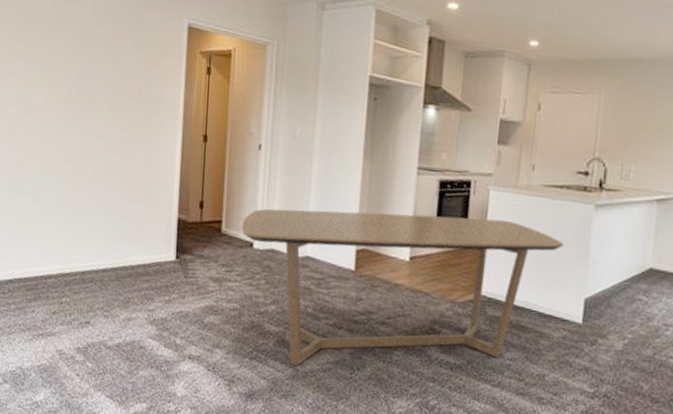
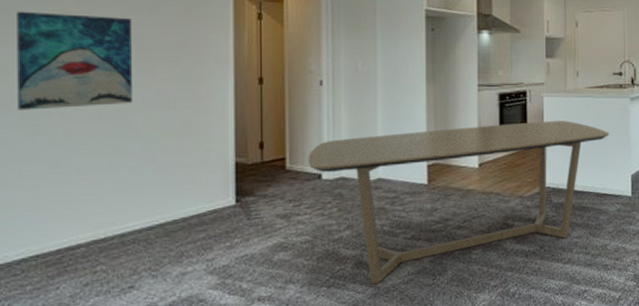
wall art: none [11,50,100,149] -> present [17,11,134,111]

